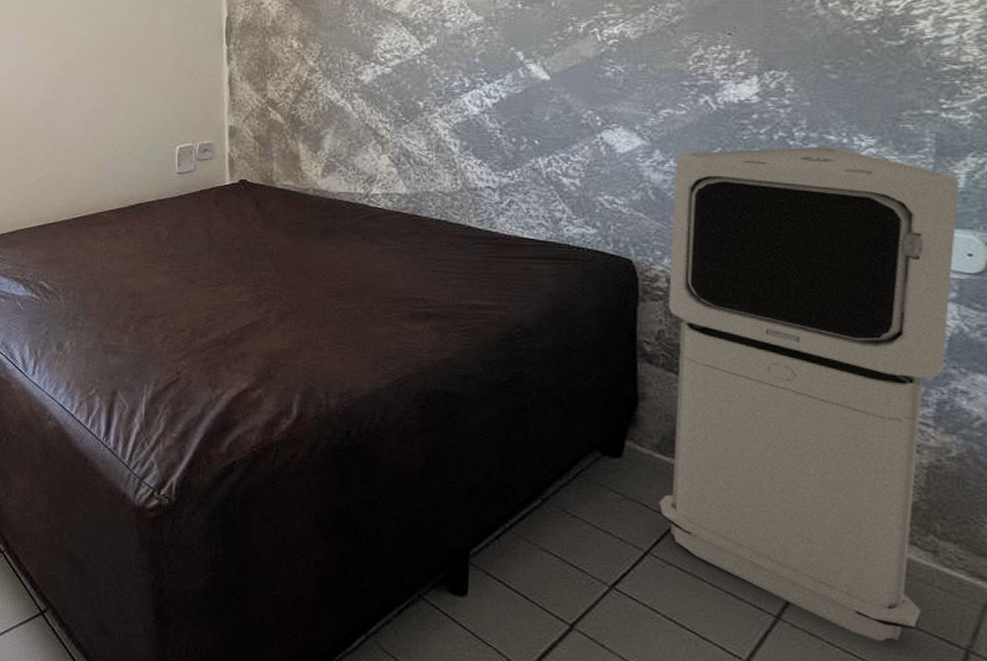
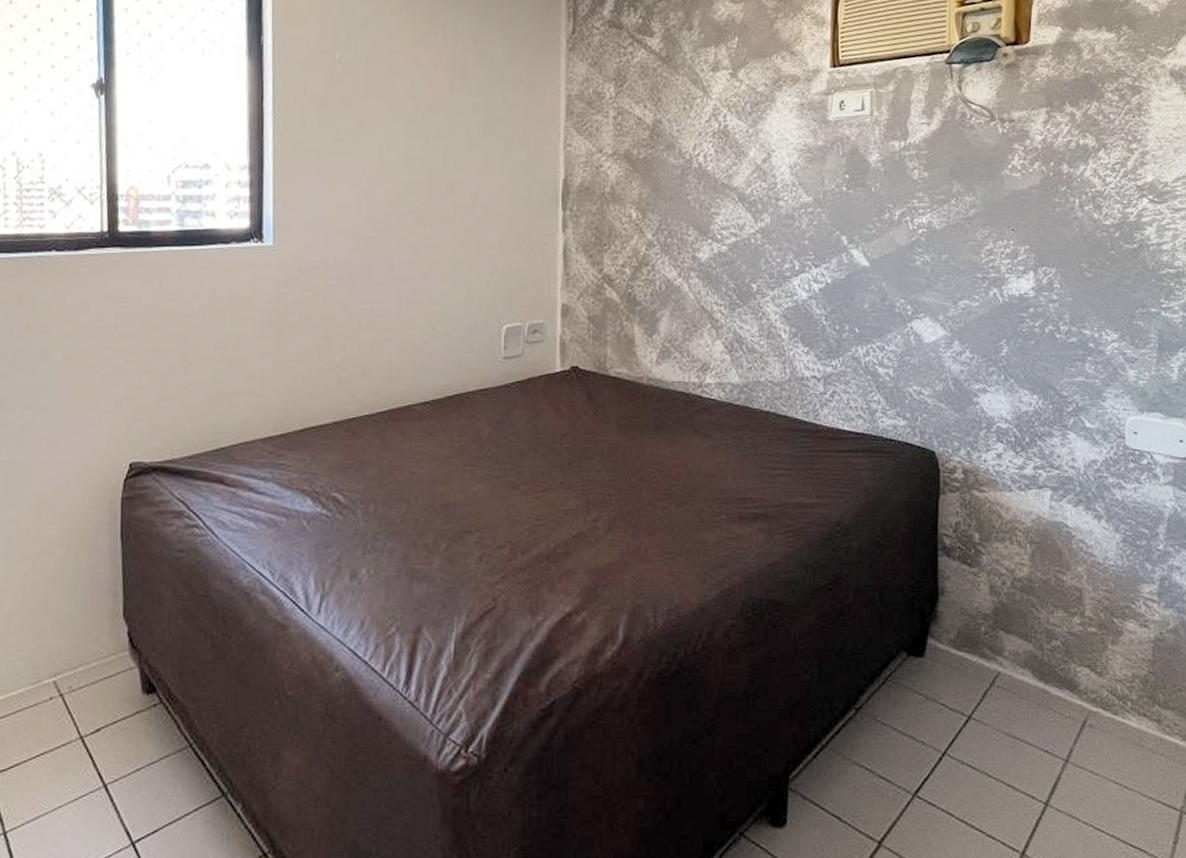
air purifier: present [659,146,960,642] -> none [954,339,1174,814]

